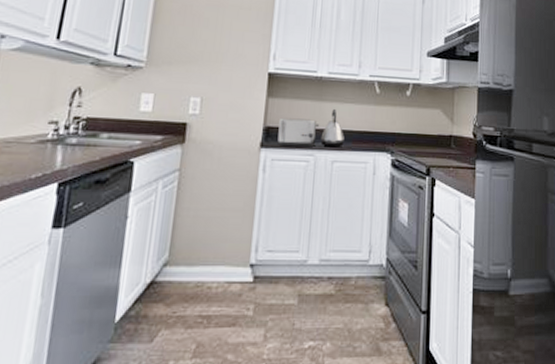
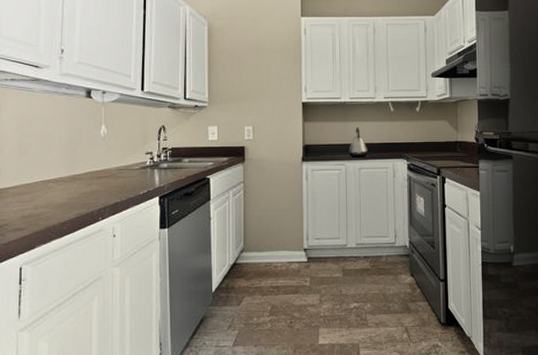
toaster: present [277,118,319,147] -> none [315,137,346,160]

